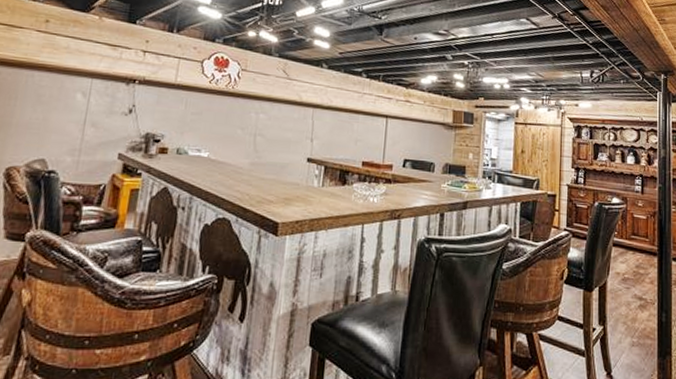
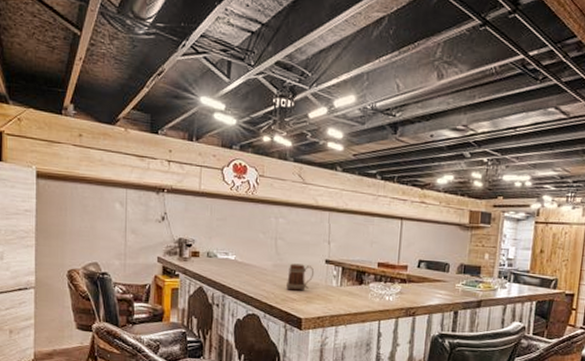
beer mug: none [263,161,295,192] -> present [286,263,315,291]

